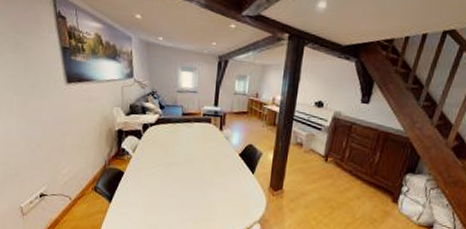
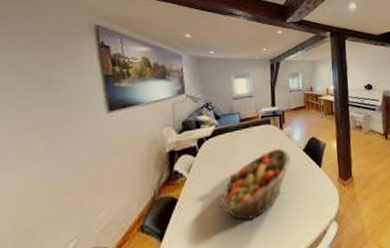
fruit basket: none [158,148,226,204] -> present [219,149,291,221]

